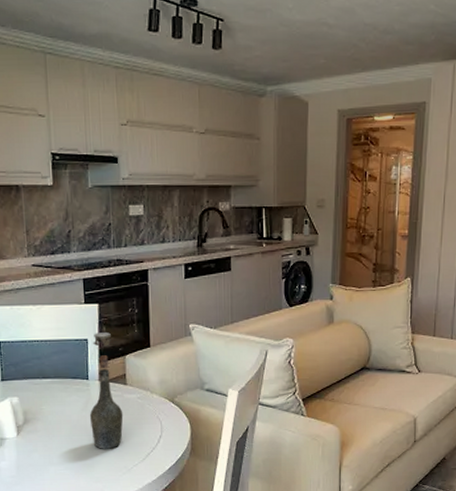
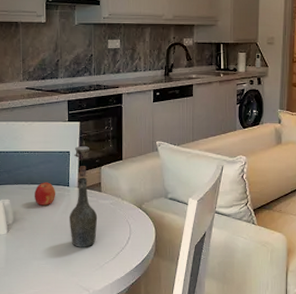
fruit: none [48,375,74,403] -> present [35,182,56,206]

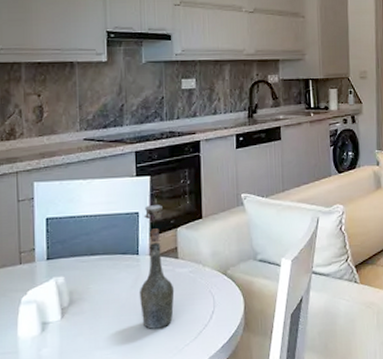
fruit: present [35,182,56,206] -> none [96,251,123,281]

